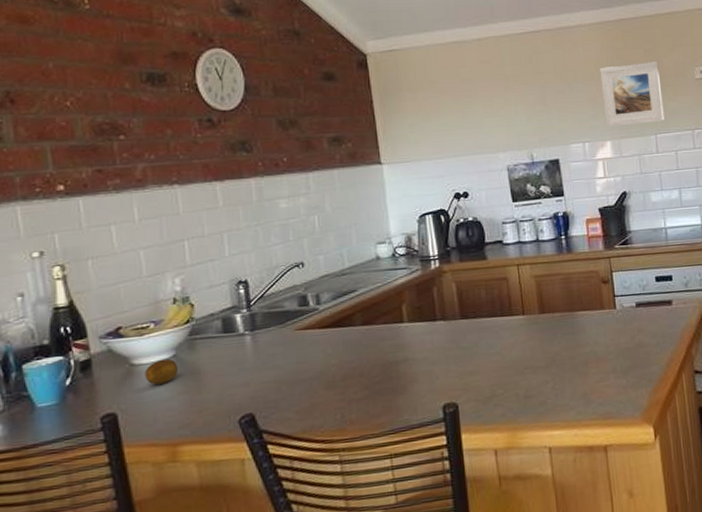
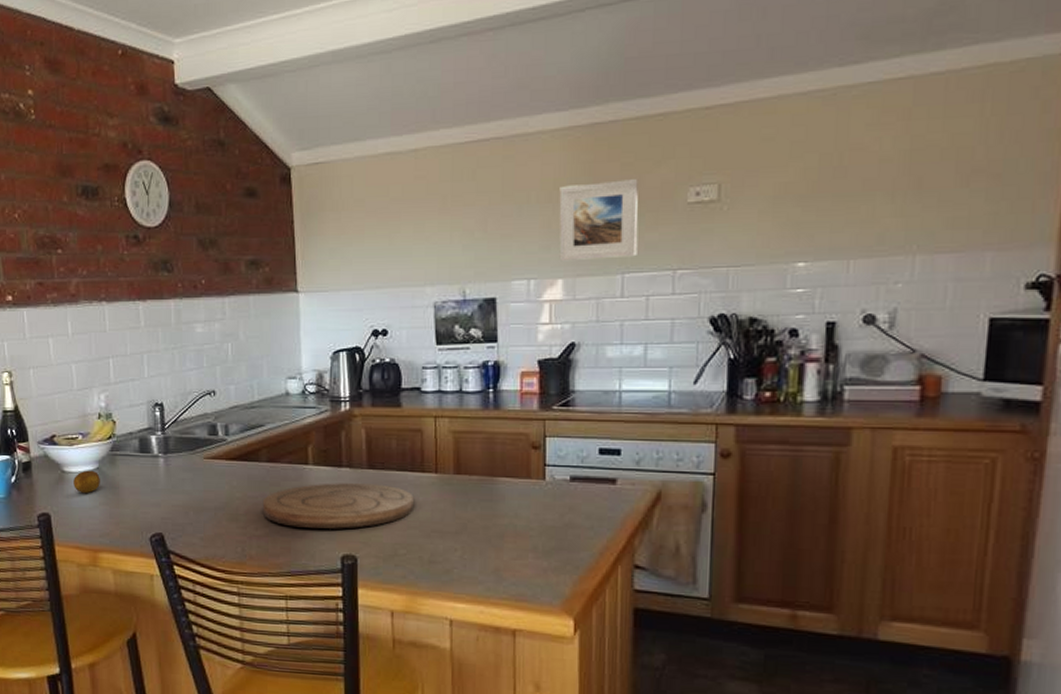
cutting board: none [359,332,506,385] -> present [262,483,414,529]

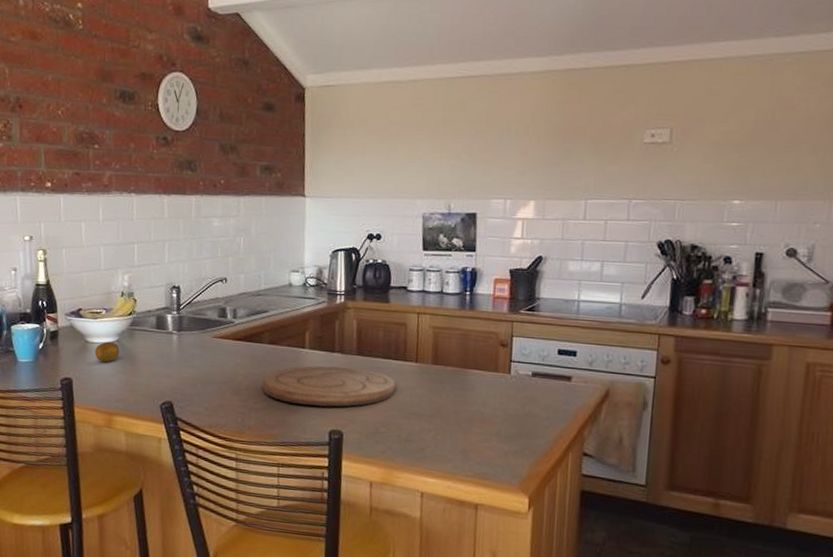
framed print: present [559,178,638,262] -> none [532,118,603,186]

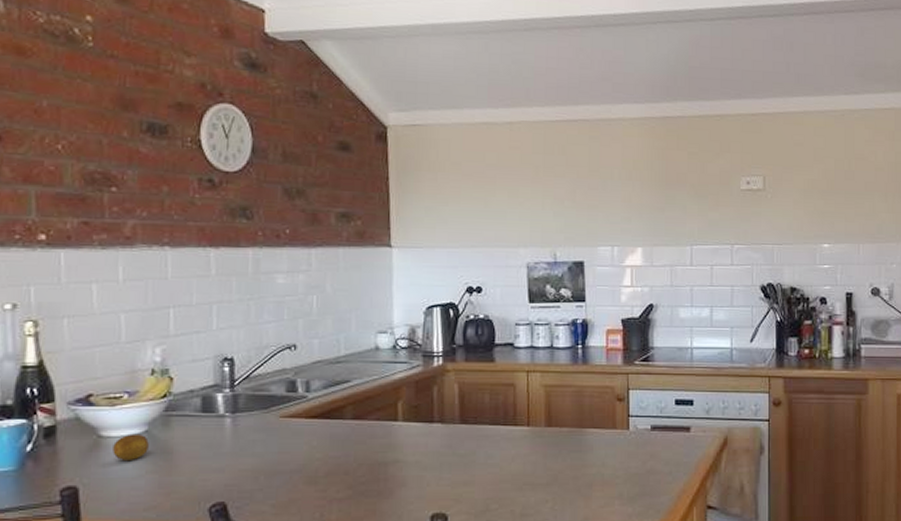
cutting board: present [262,365,396,407] -> none [345,439,506,487]

